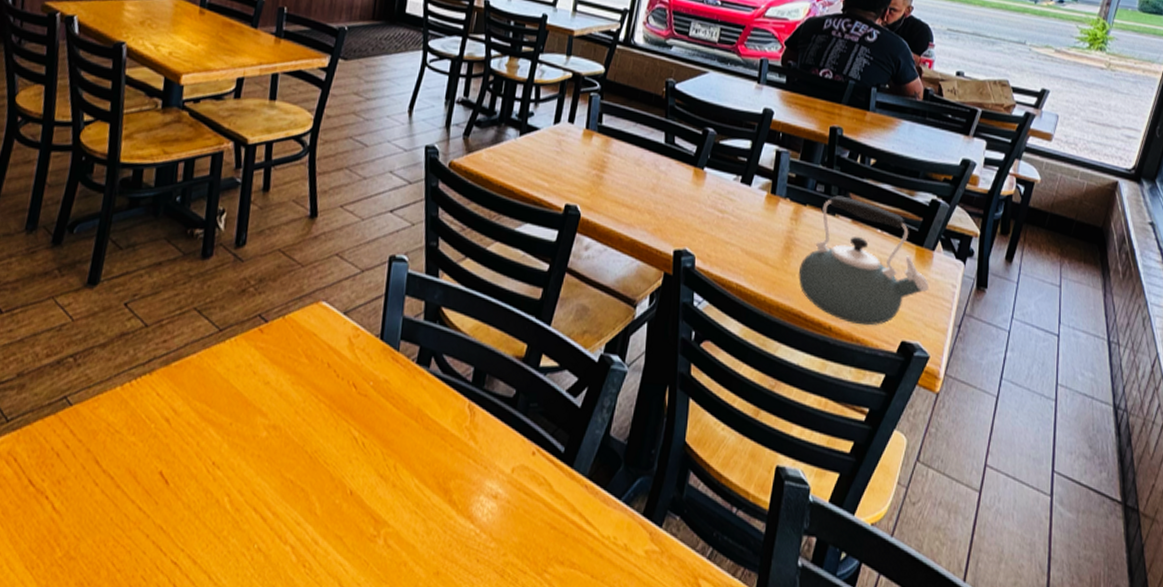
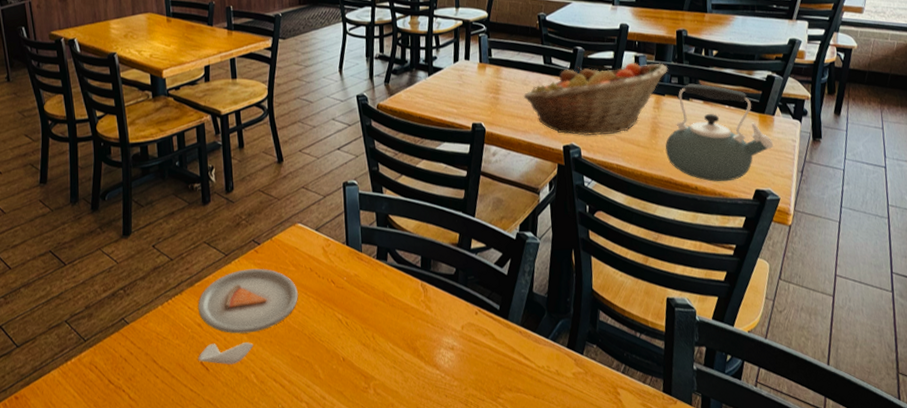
dinner plate: none [156,352,307,480] -> present [198,268,298,365]
fruit basket: none [633,151,814,244] -> present [523,62,668,136]

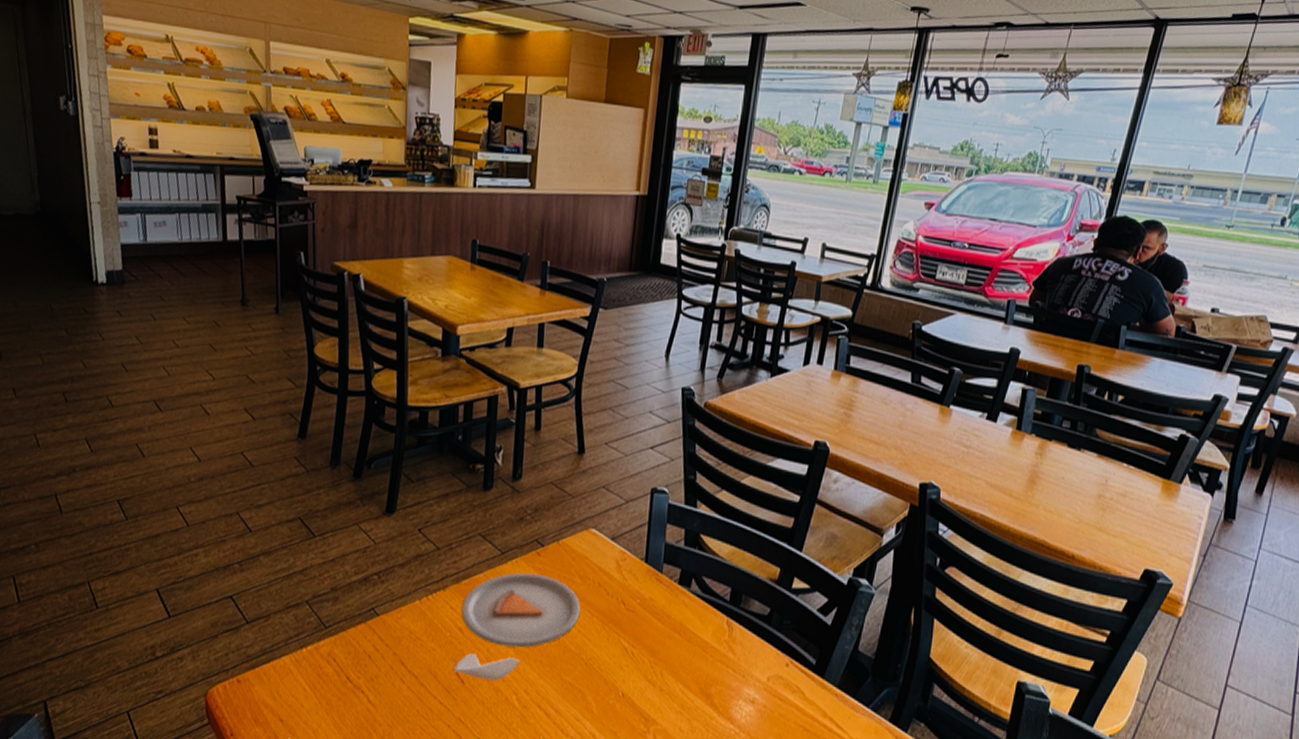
fruit basket: present [523,62,668,136] -> none [880,390,1060,478]
kettle: present [665,83,774,182] -> none [1042,431,1175,554]

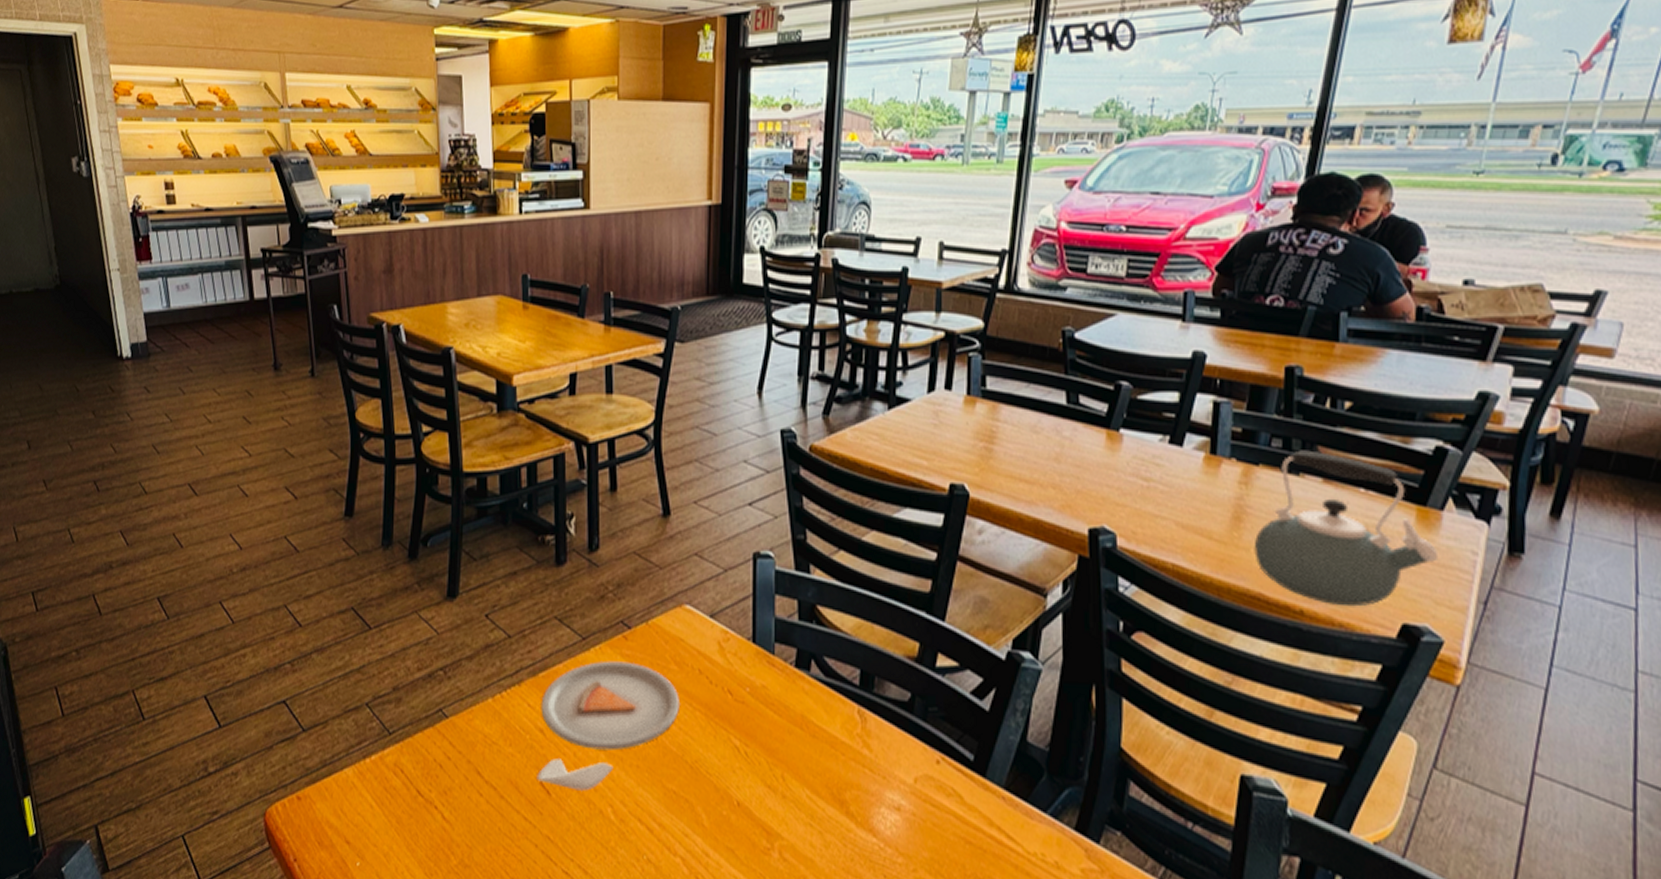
kettle: none [1042,431,1175,554] -> present [1254,450,1439,607]

